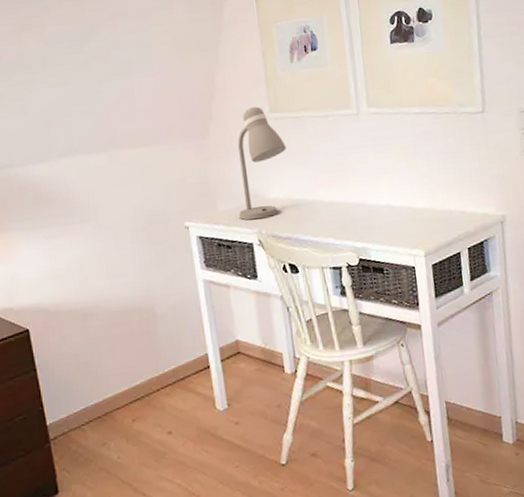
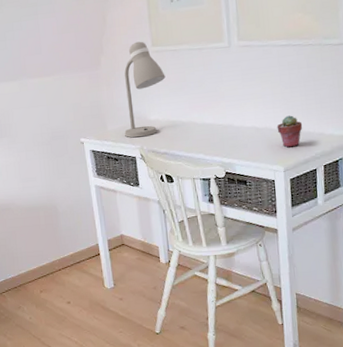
potted succulent: none [414,191,443,229] -> present [277,115,303,148]

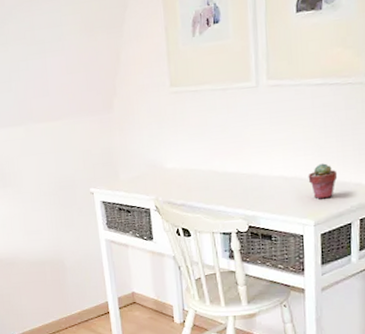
desk lamp: present [124,41,166,138] -> none [138,81,185,188]

